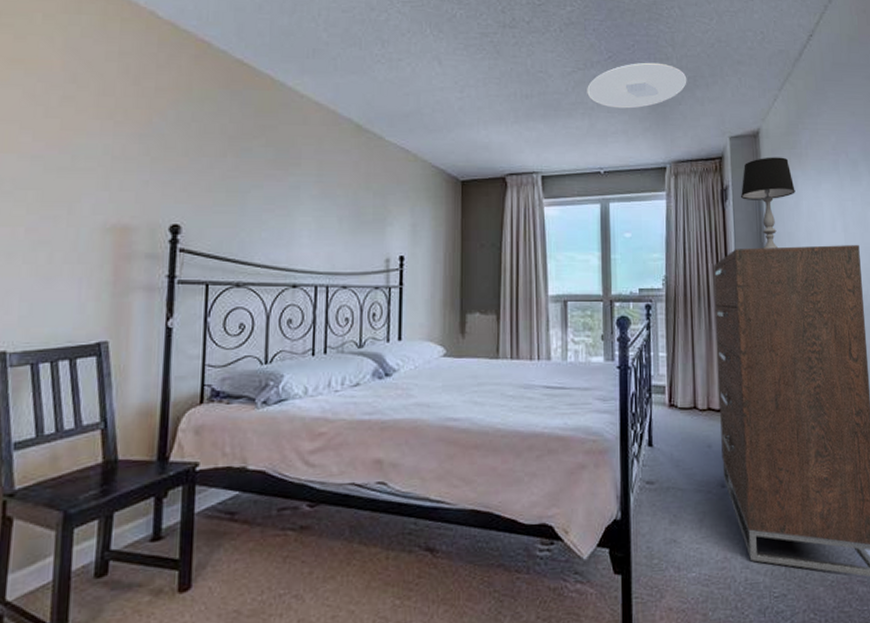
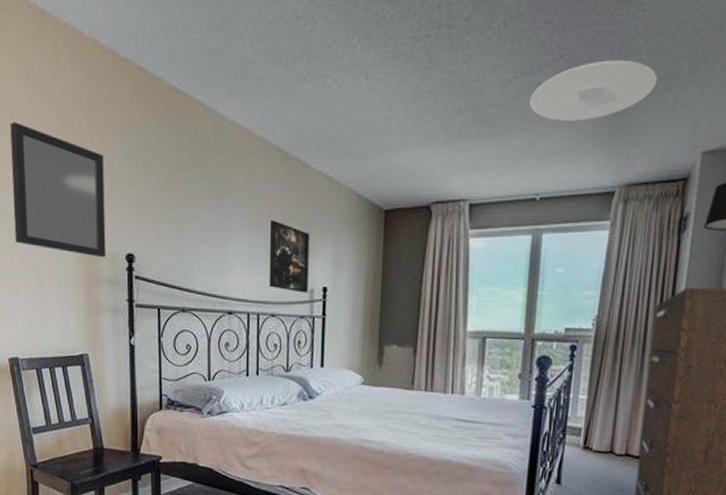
home mirror: none [22,84,151,229] -> present [10,122,106,258]
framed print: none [340,189,384,263] -> present [269,219,309,293]

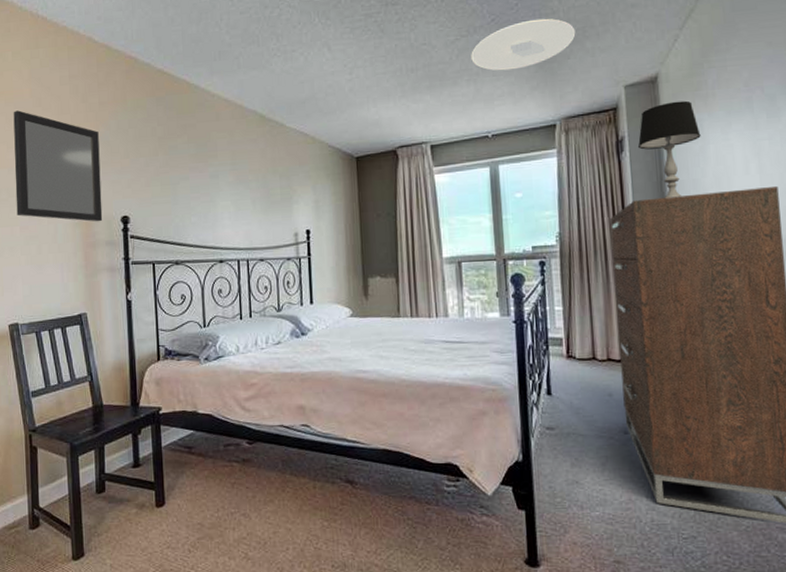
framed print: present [269,219,309,293] -> none [253,174,293,237]

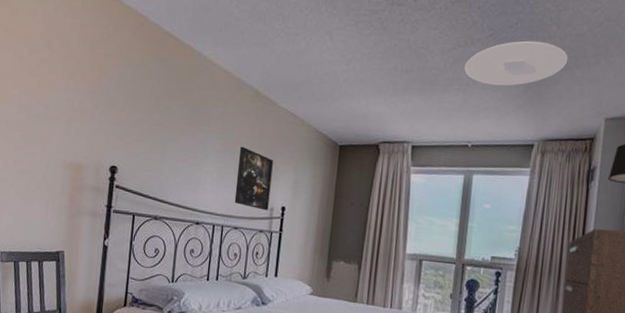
home mirror: present [13,110,103,222] -> none [12,49,101,168]
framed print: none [253,174,293,237] -> present [234,146,273,211]

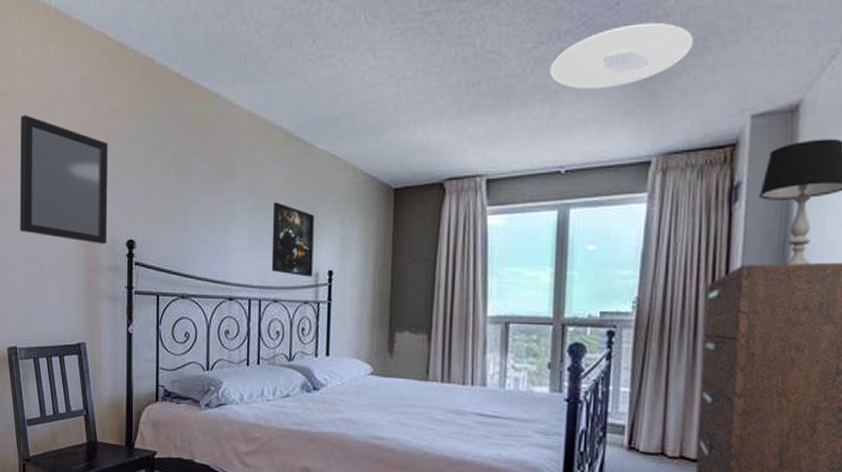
home mirror: none [12,49,101,168] -> present [19,115,108,245]

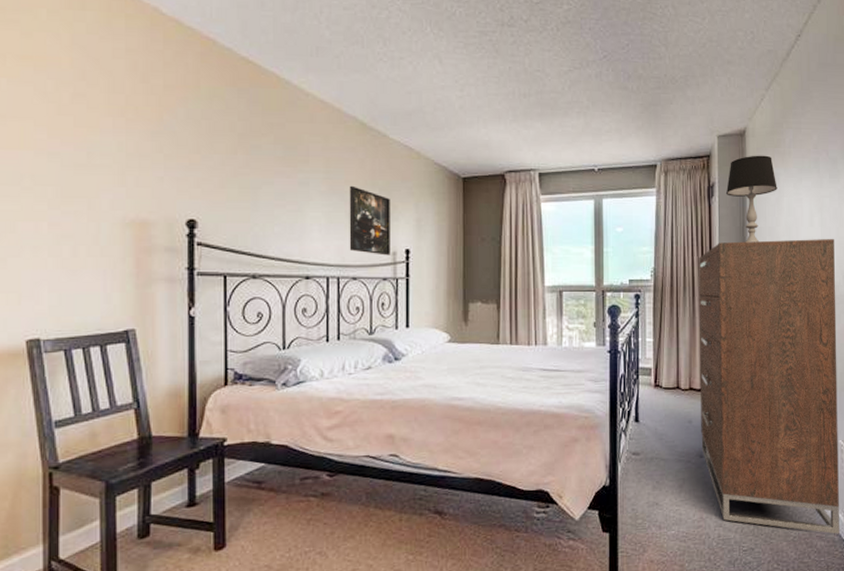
home mirror: present [19,115,108,245] -> none [44,81,162,224]
ceiling light: present [550,22,694,90] -> none [583,61,679,108]

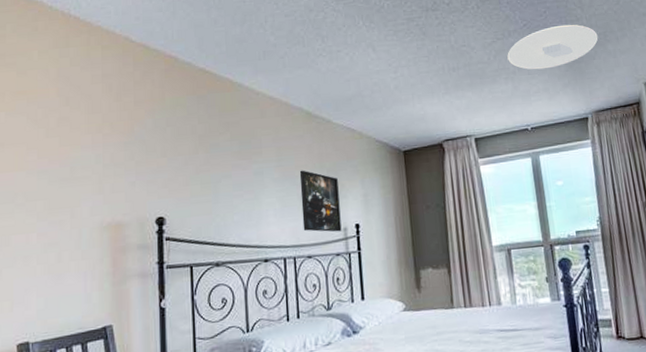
ceiling light: none [583,61,679,108] -> present [507,24,598,70]

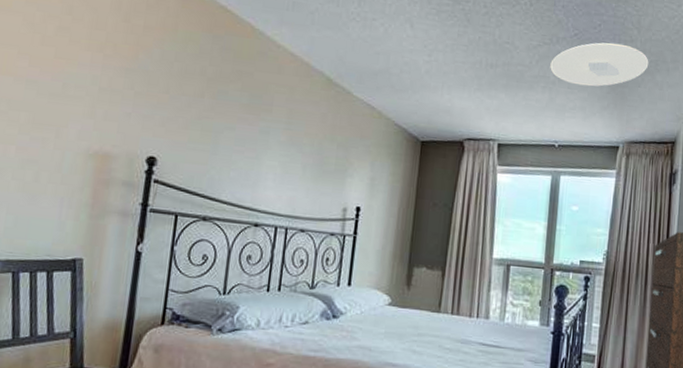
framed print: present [299,170,342,232] -> none [301,138,347,211]

